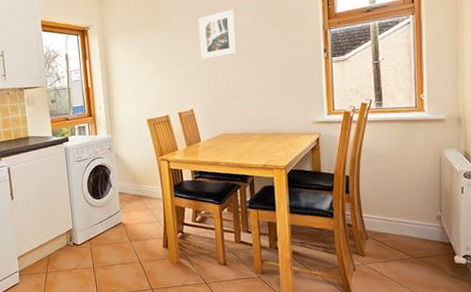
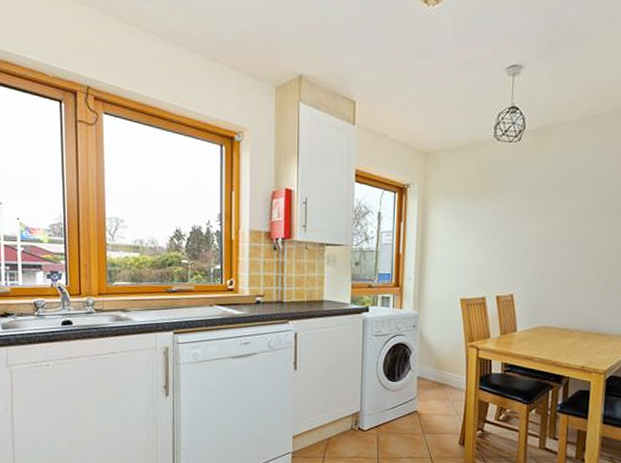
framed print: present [198,9,238,60] -> none [529,188,574,241]

